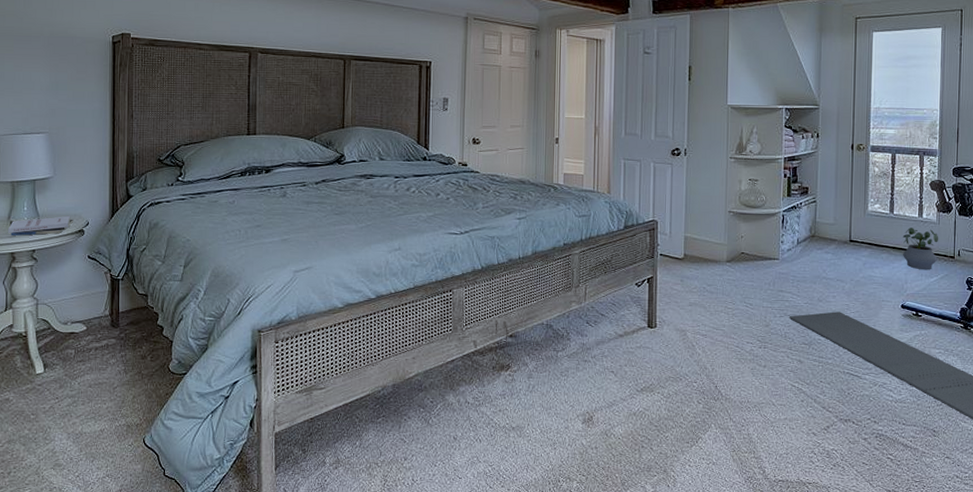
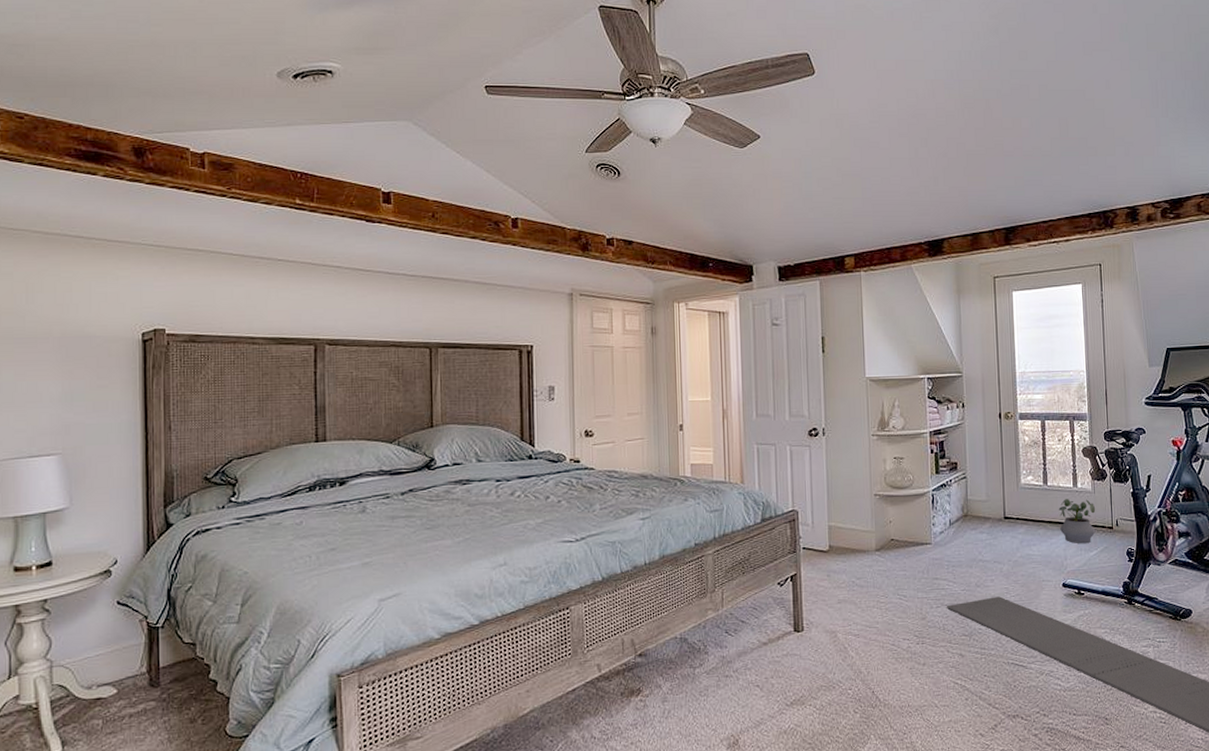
books: present [8,215,74,236] -> none [11,553,98,584]

